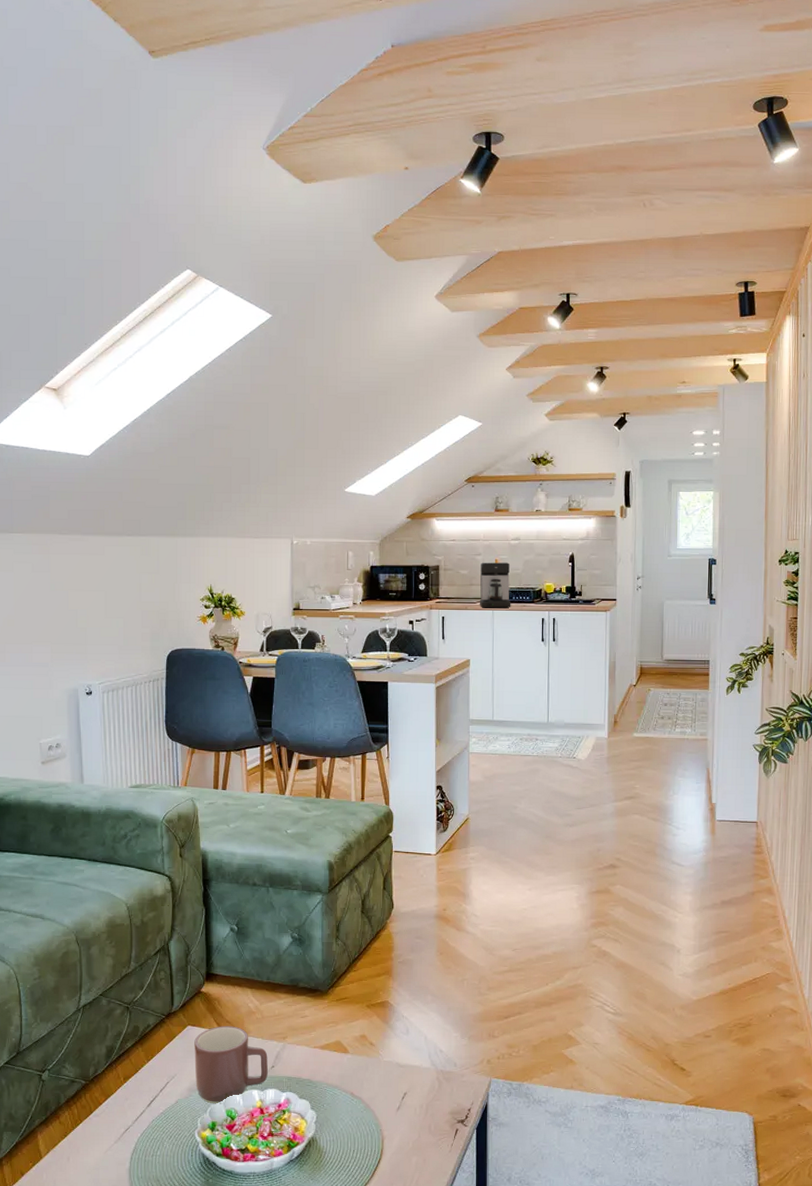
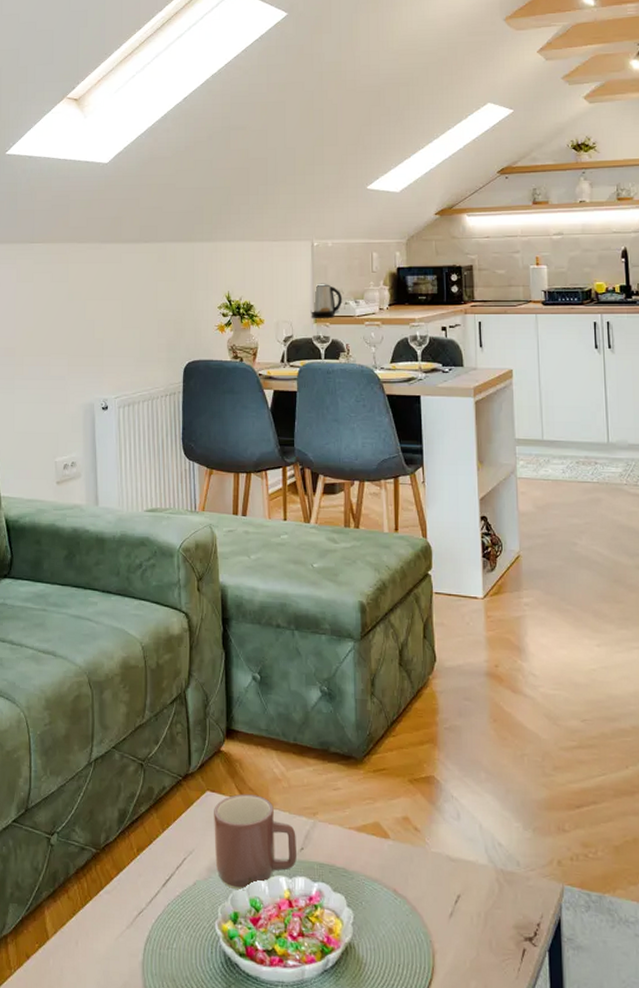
kettle: none [289,579,318,612] -> present [311,283,342,319]
coffee maker: present [480,562,511,608] -> none [520,260,557,312]

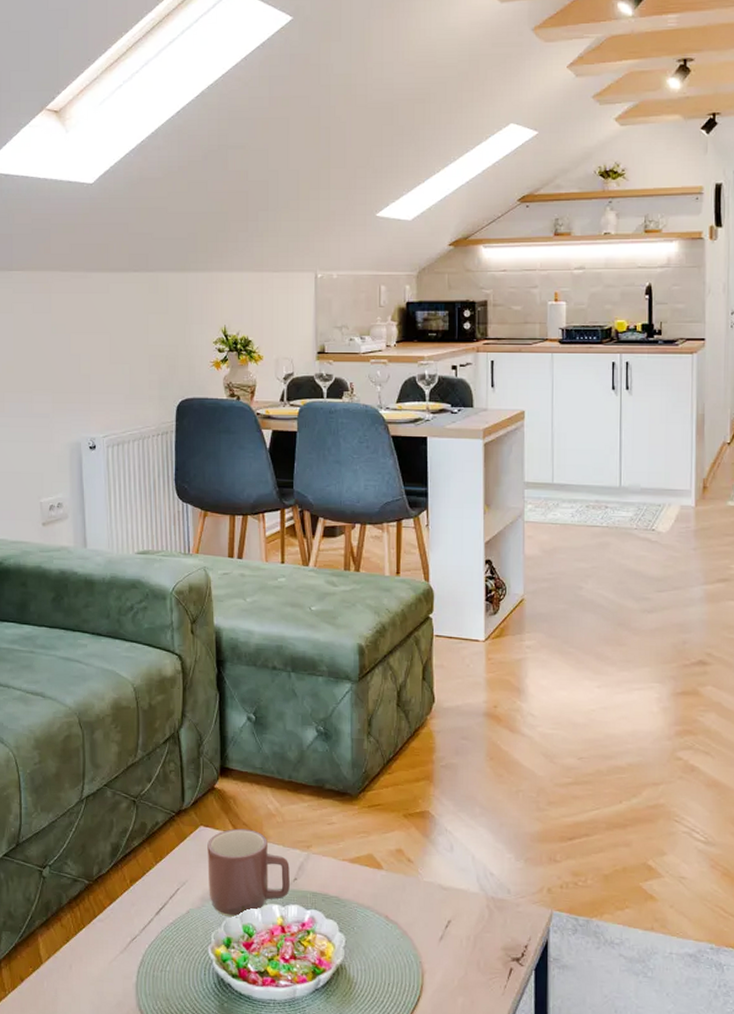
kettle: present [311,283,342,319] -> none [313,318,346,356]

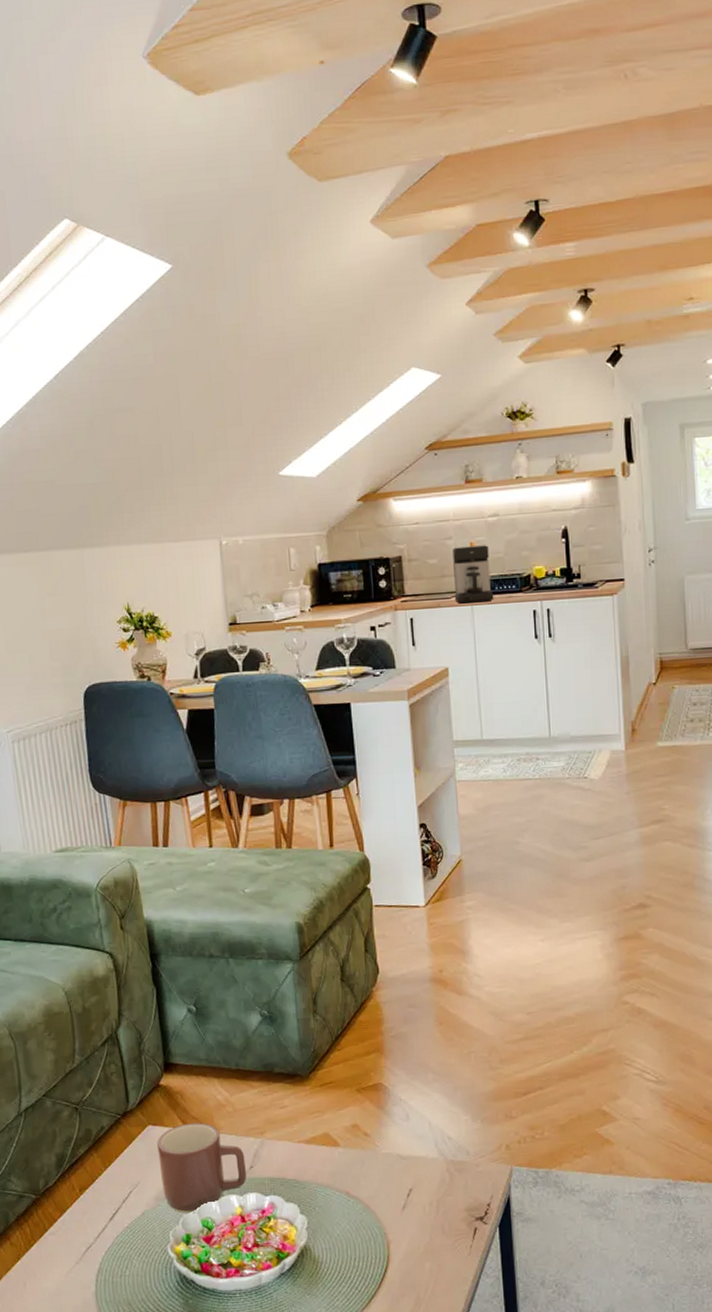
coffee maker: none [536,296,575,351] -> present [452,545,494,604]

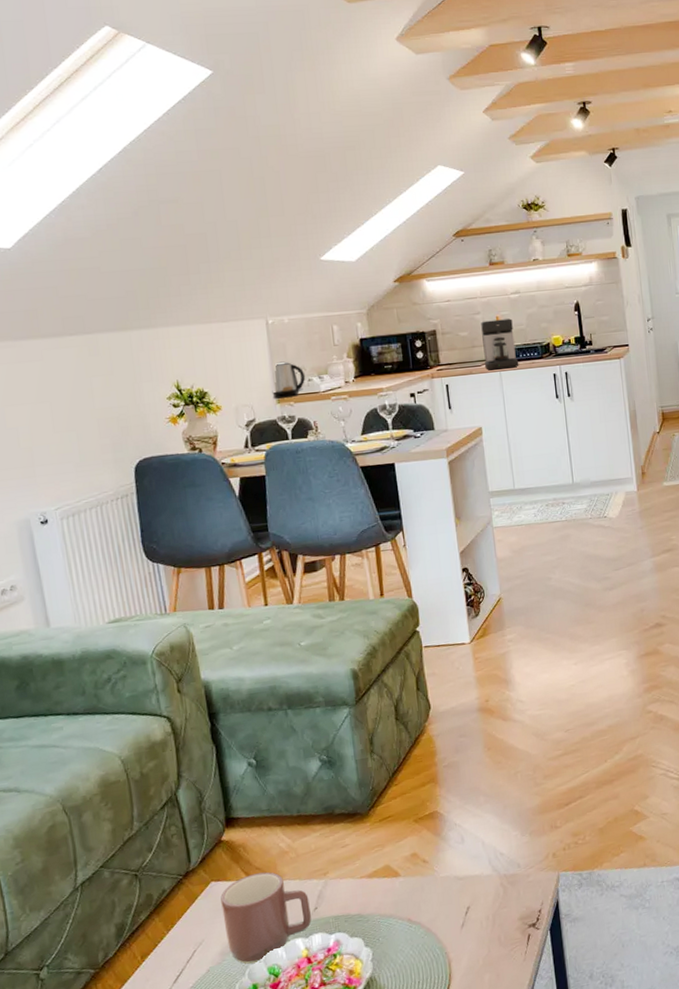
kettle: none [223,586,258,628] -> present [272,361,305,400]

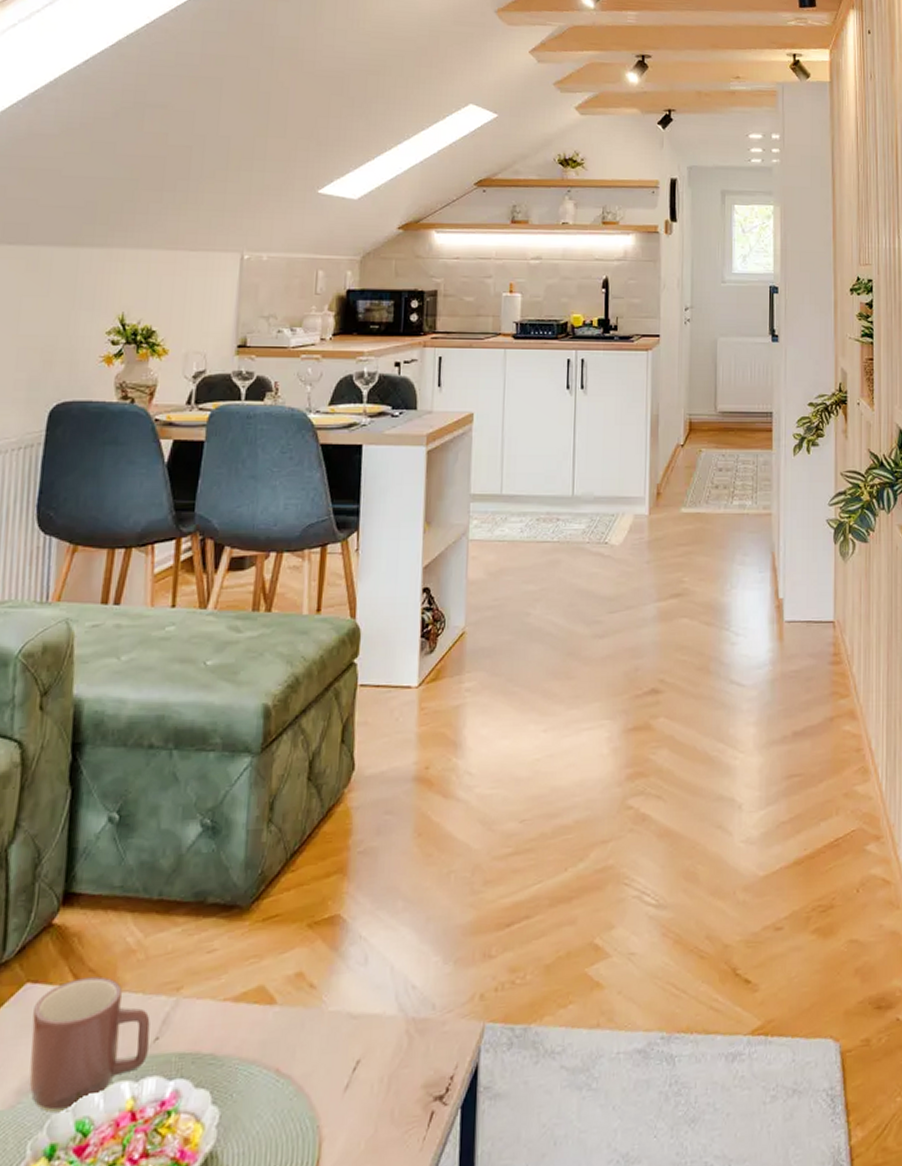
kettle: present [272,361,305,400] -> none [231,305,274,351]
coffee maker: present [481,318,519,370] -> none [489,287,529,346]

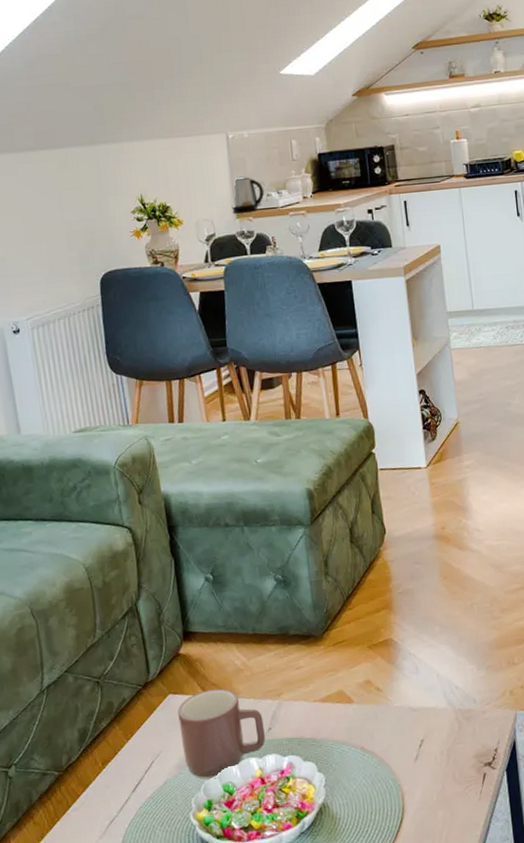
kettle: none [231,305,274,351] -> present [231,176,264,215]

